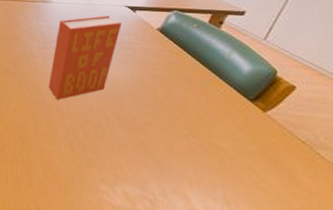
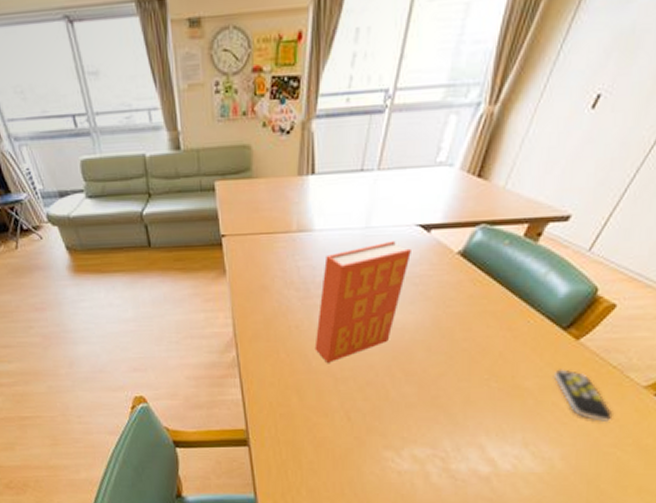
remote control: none [247,135,310,196] -> present [554,369,613,423]

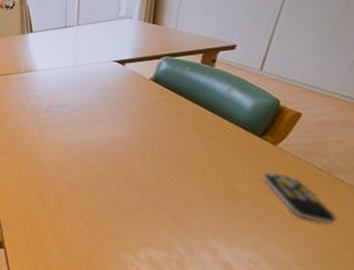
book: present [314,240,411,363] -> none [48,73,113,173]

